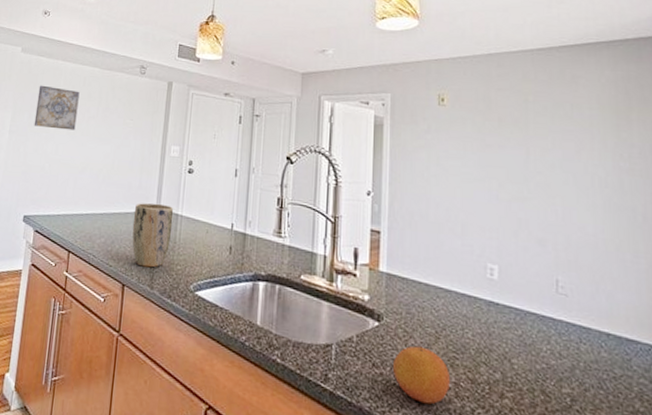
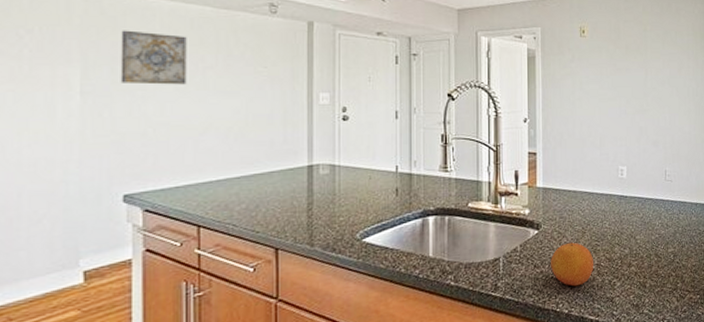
plant pot: present [132,203,174,268] -> none [280,156,330,226]

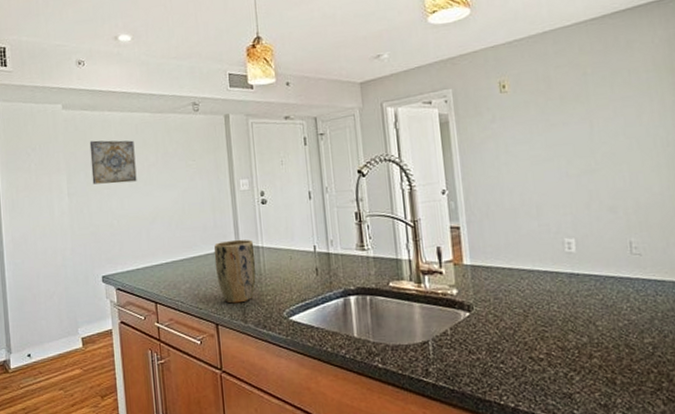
plant pot: none [280,156,330,226] -> present [214,239,256,304]
fruit: present [551,242,594,287] -> none [488,327,543,378]

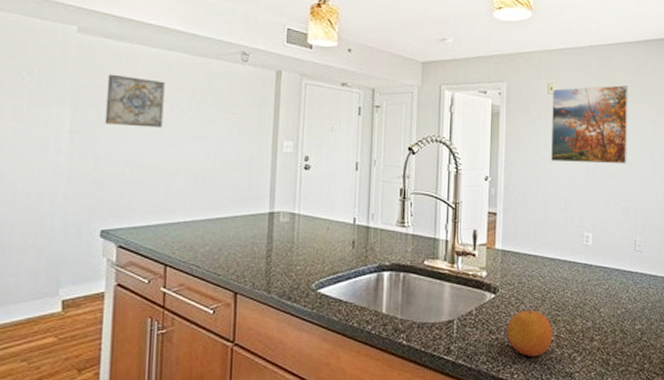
plant pot: present [214,239,256,304] -> none [242,203,290,272]
fruit: none [488,327,543,378] -> present [507,310,554,357]
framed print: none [506,67,608,165] -> present [551,84,628,164]

